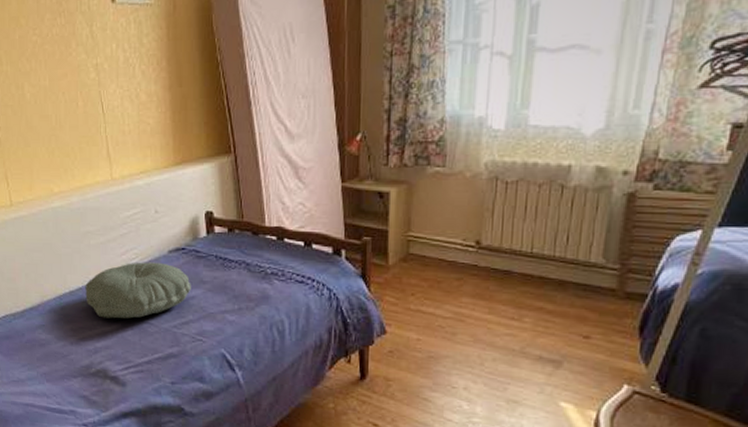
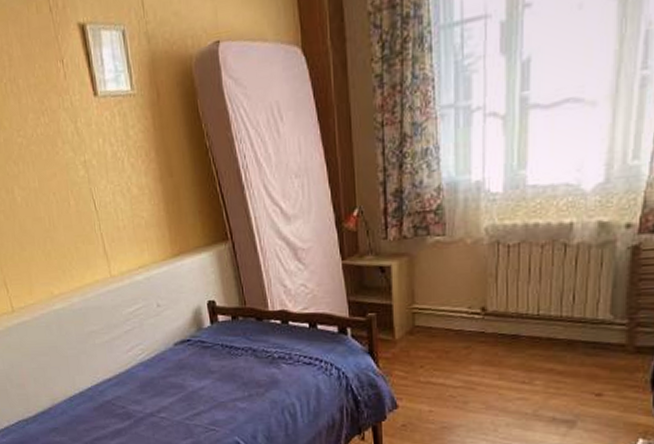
pillow: present [85,262,191,319] -> none [94,356,200,416]

